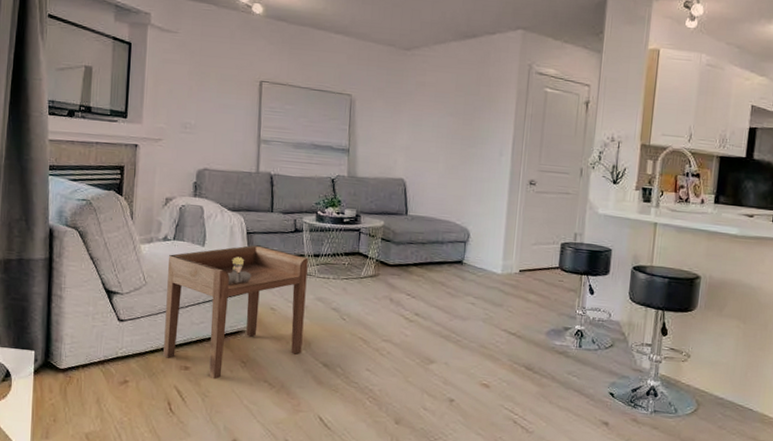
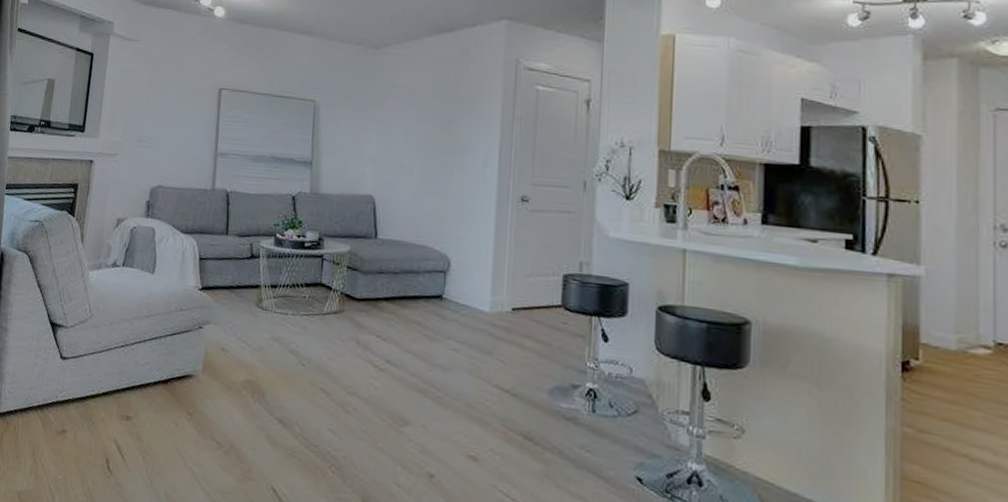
side table: present [163,245,308,380] -> none [104,273,265,434]
bust sculpture: present [227,257,251,285] -> none [176,286,202,320]

